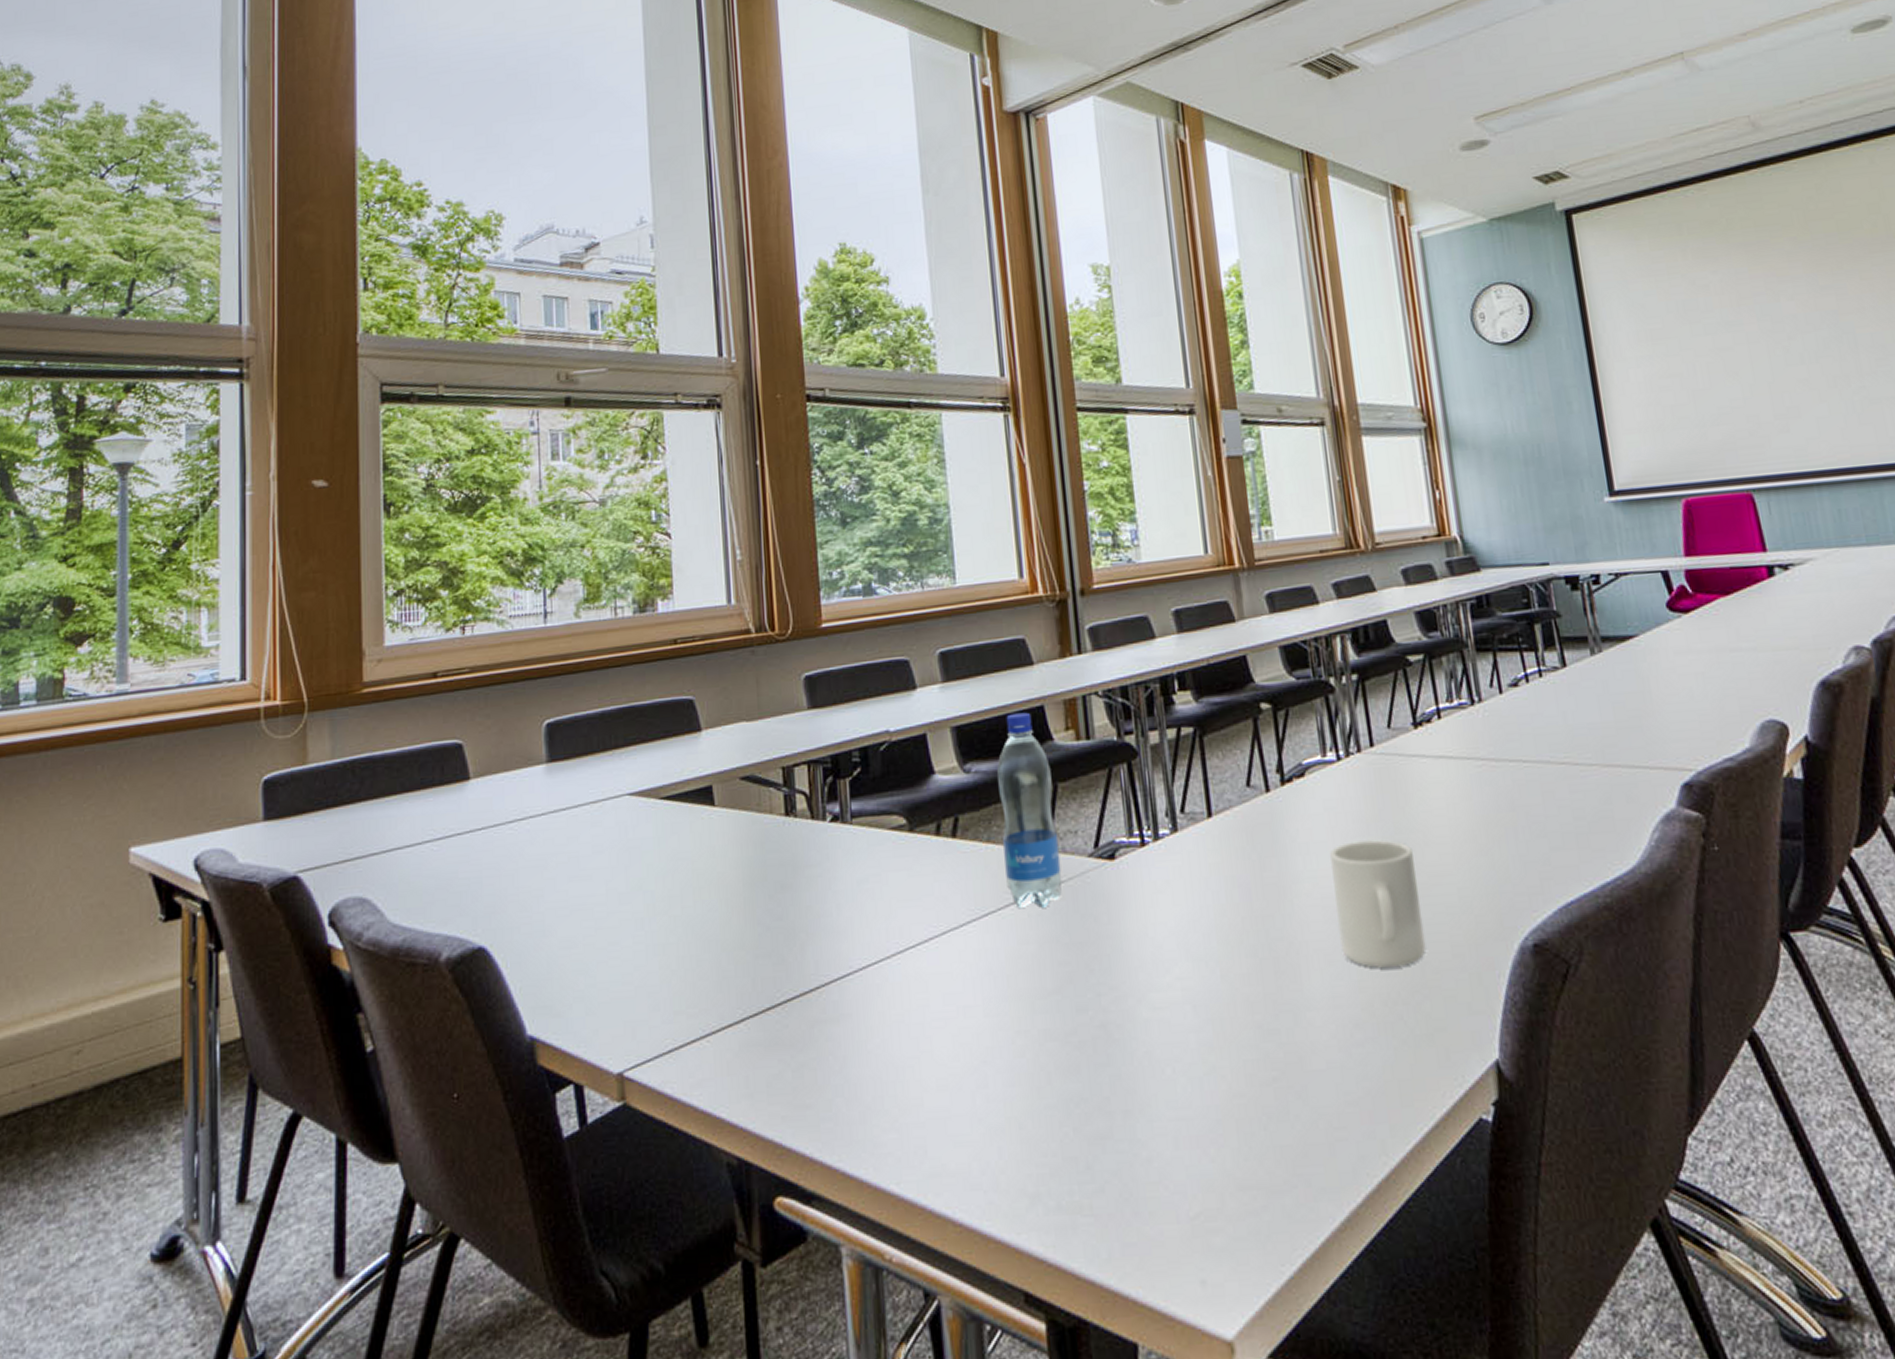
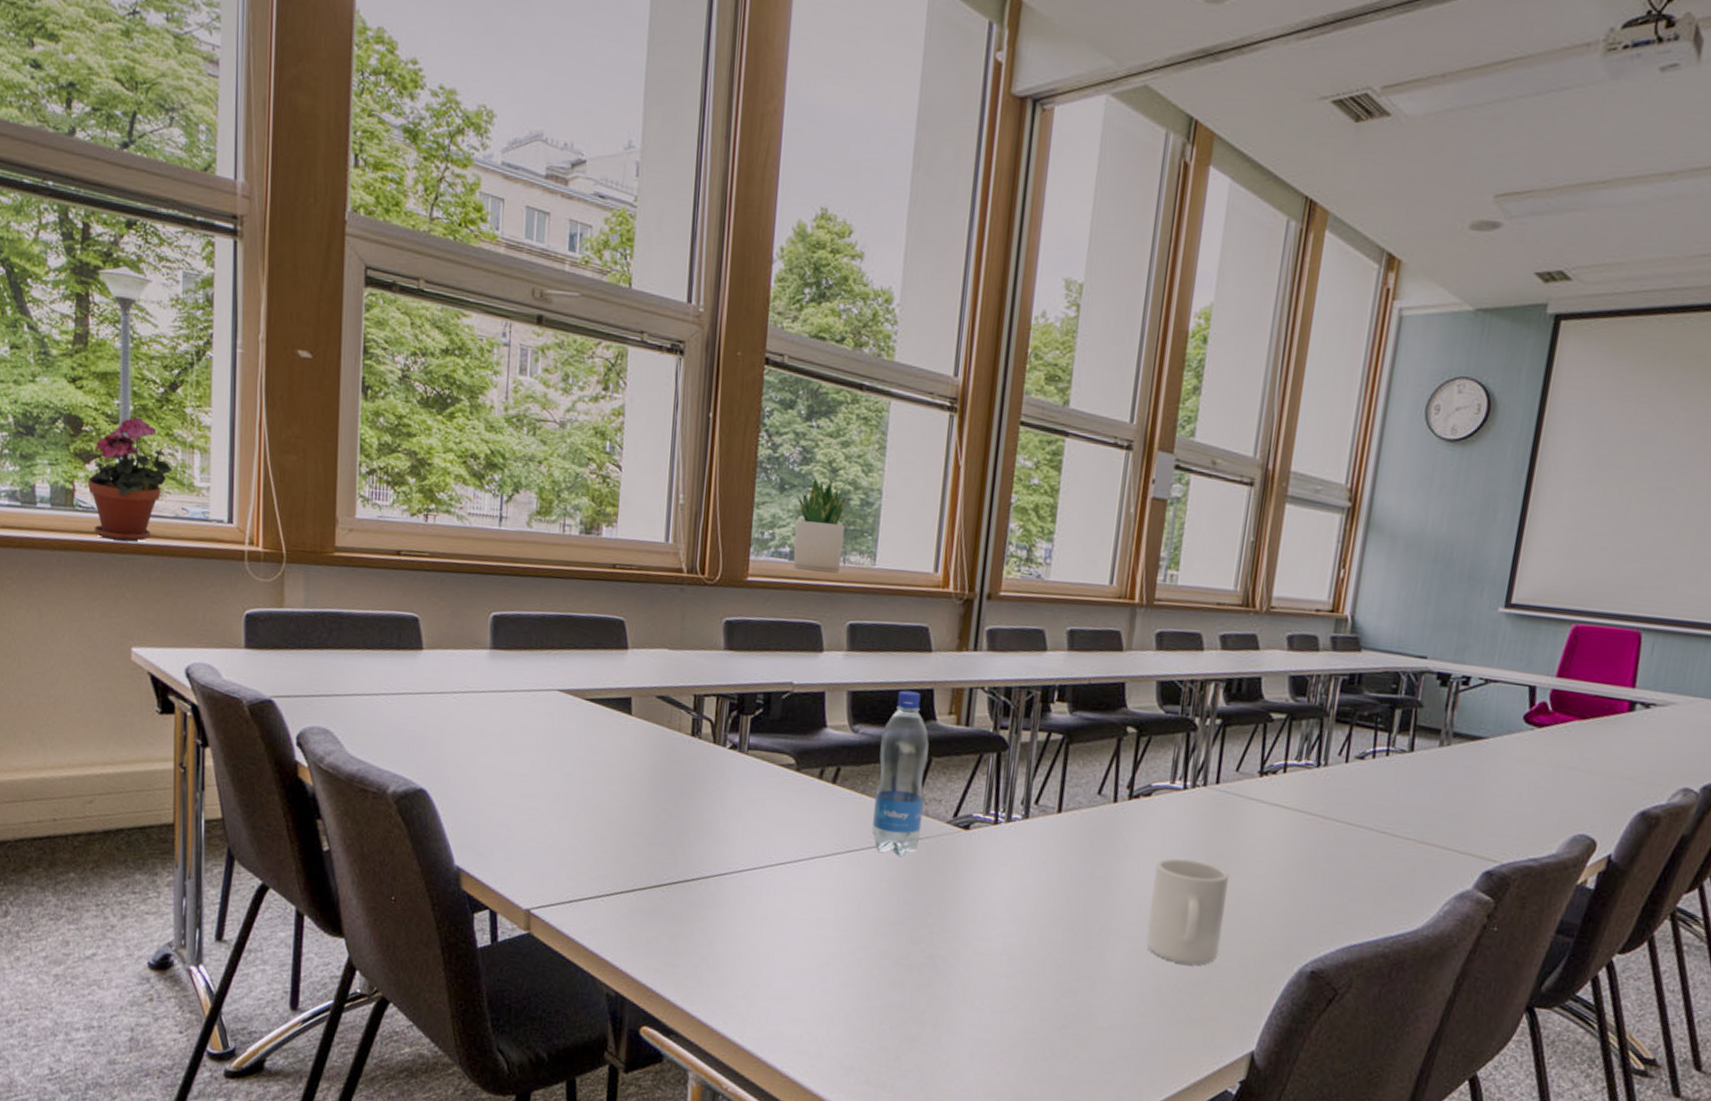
potted plant: none [80,584,177,727] -> present [88,417,173,542]
planter: none [860,498,919,606] -> present [793,476,849,574]

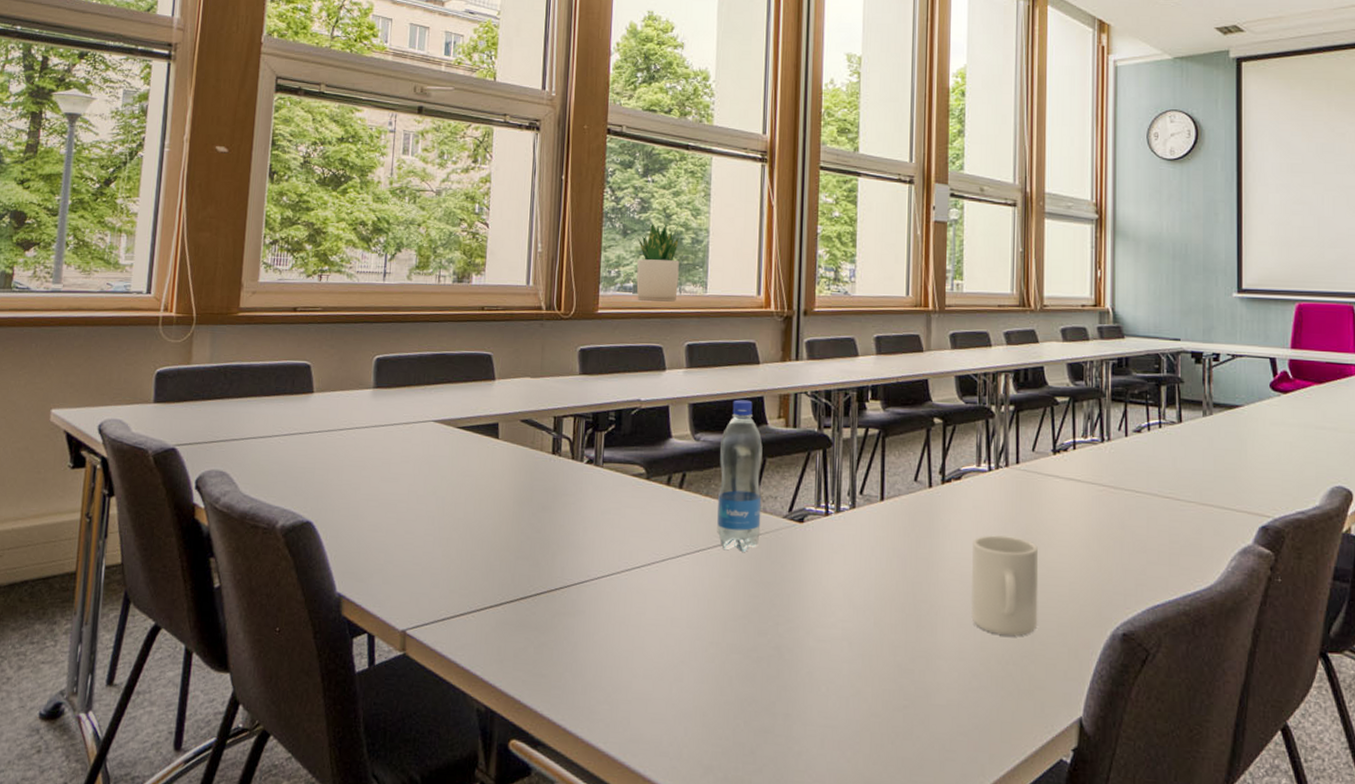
potted plant: present [88,417,173,542] -> none [26,209,102,315]

